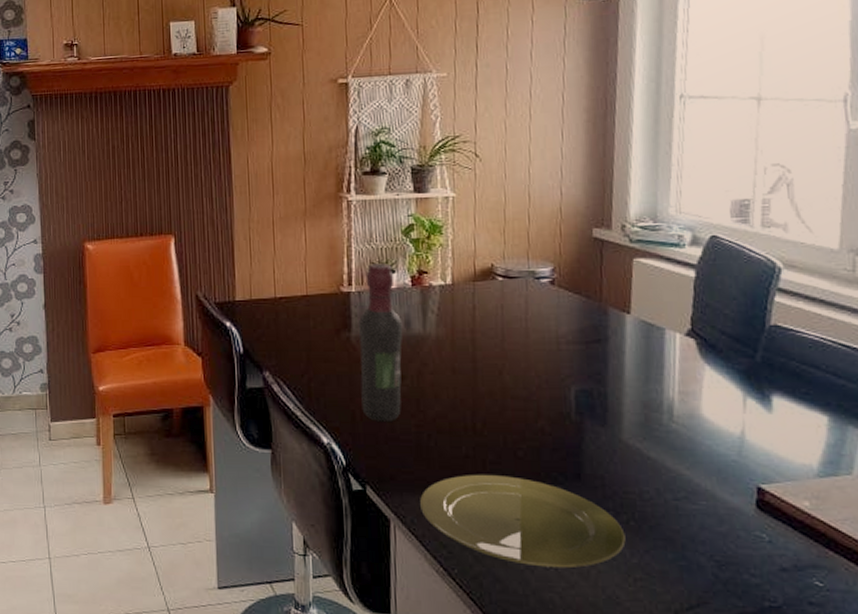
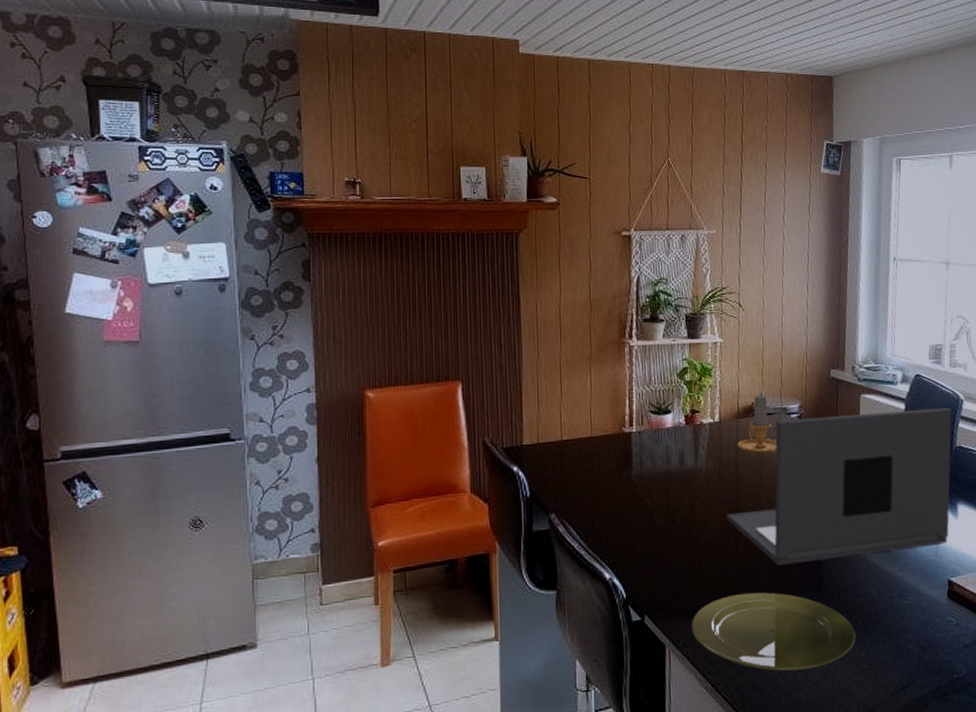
wine bottle: present [358,263,403,422] -> none [638,404,678,554]
laptop: none [460,277,765,448] -> present [726,407,952,565]
candle: none [473,253,523,324] -> present [737,393,777,456]

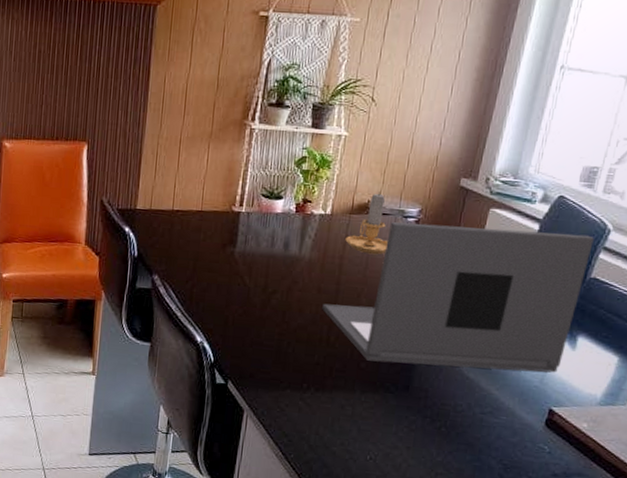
plate: present [692,592,856,671] -> none [271,378,436,461]

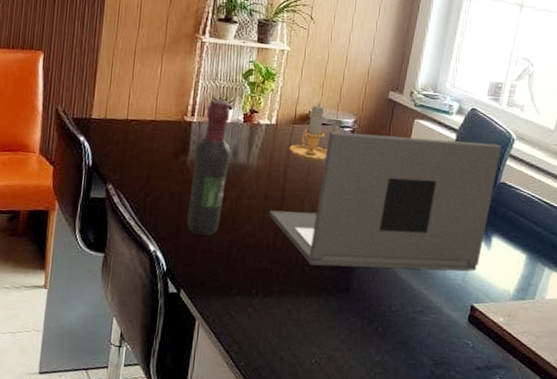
wine bottle: none [235,188,282,329] -> present [187,99,232,236]

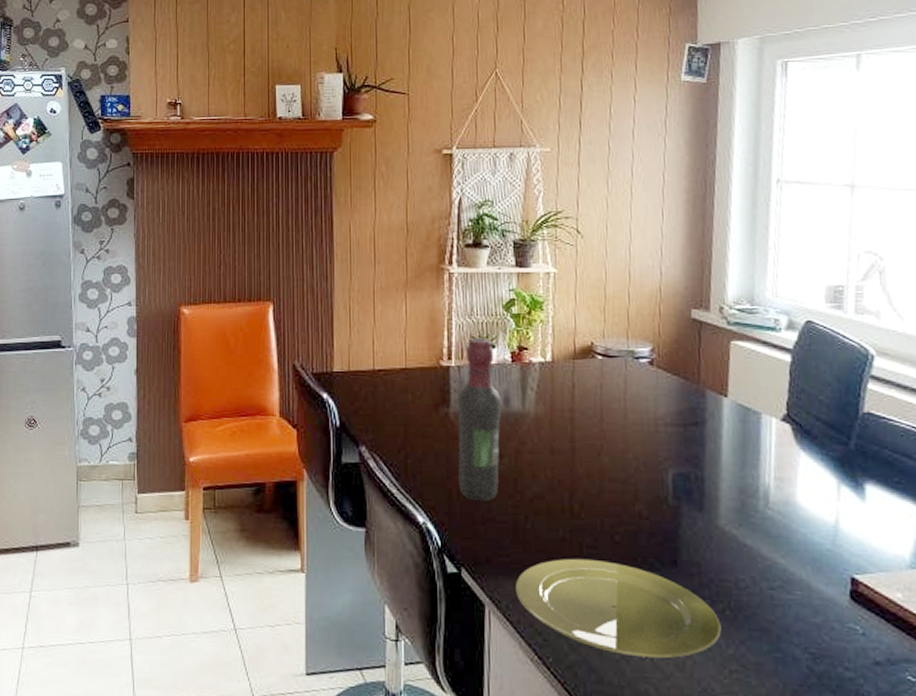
plate: none [222,284,374,364] -> present [516,558,721,659]
laptop: present [269,132,502,272] -> none [559,363,858,533]
candle: present [289,103,327,163] -> none [572,332,622,404]

